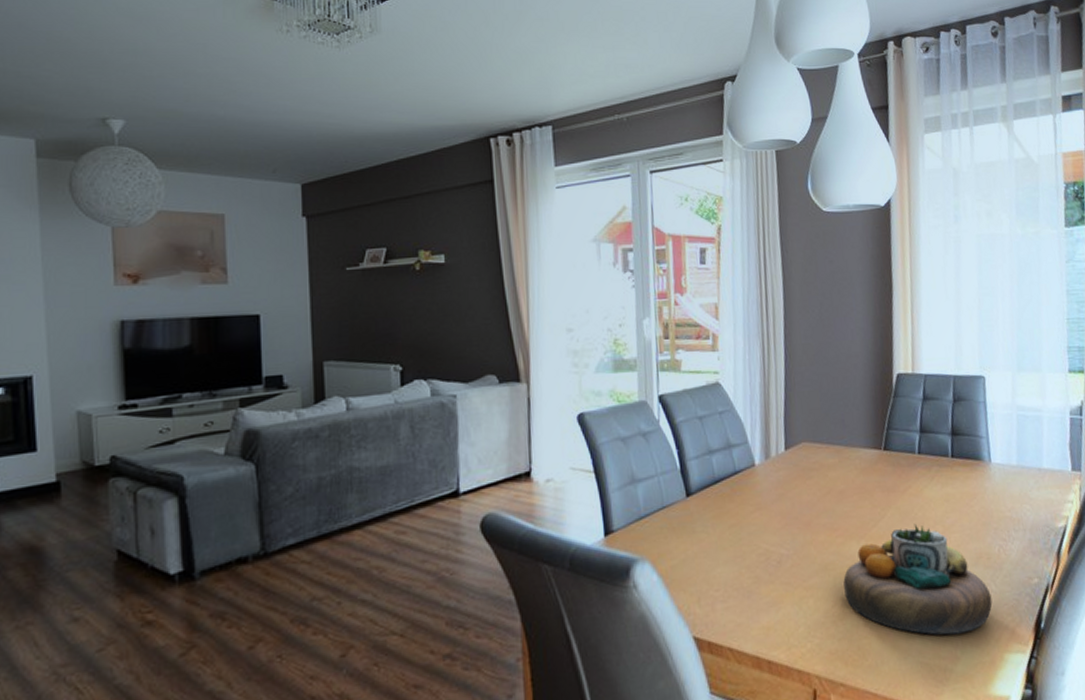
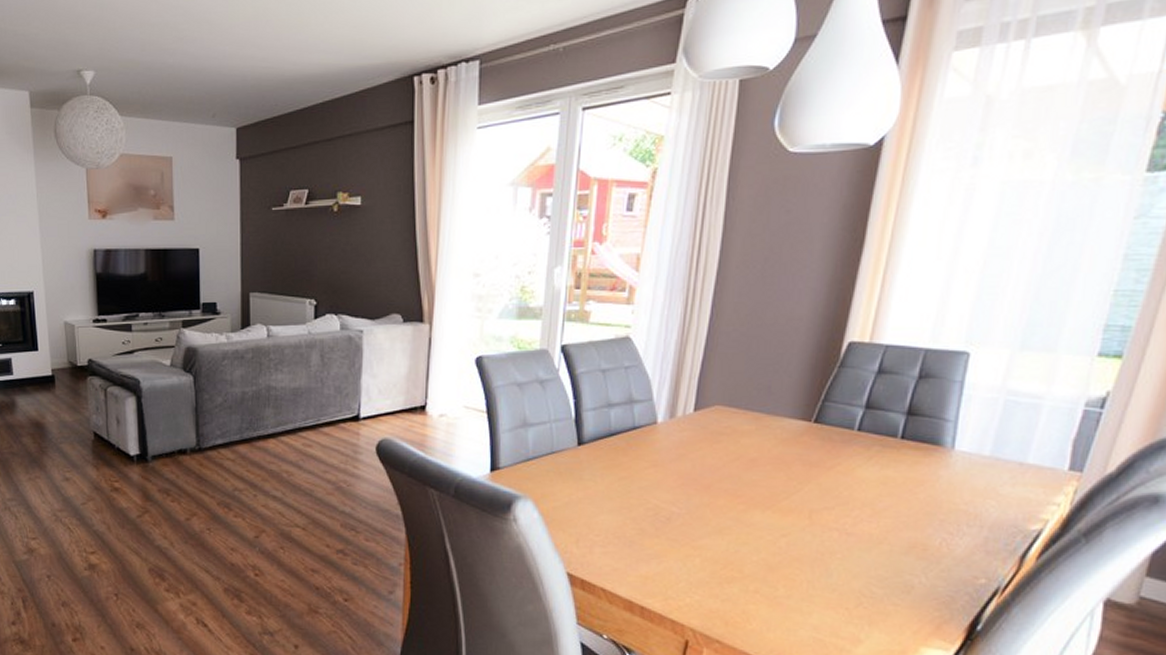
decorative bowl: present [843,523,993,635] -> none [737,502,919,619]

